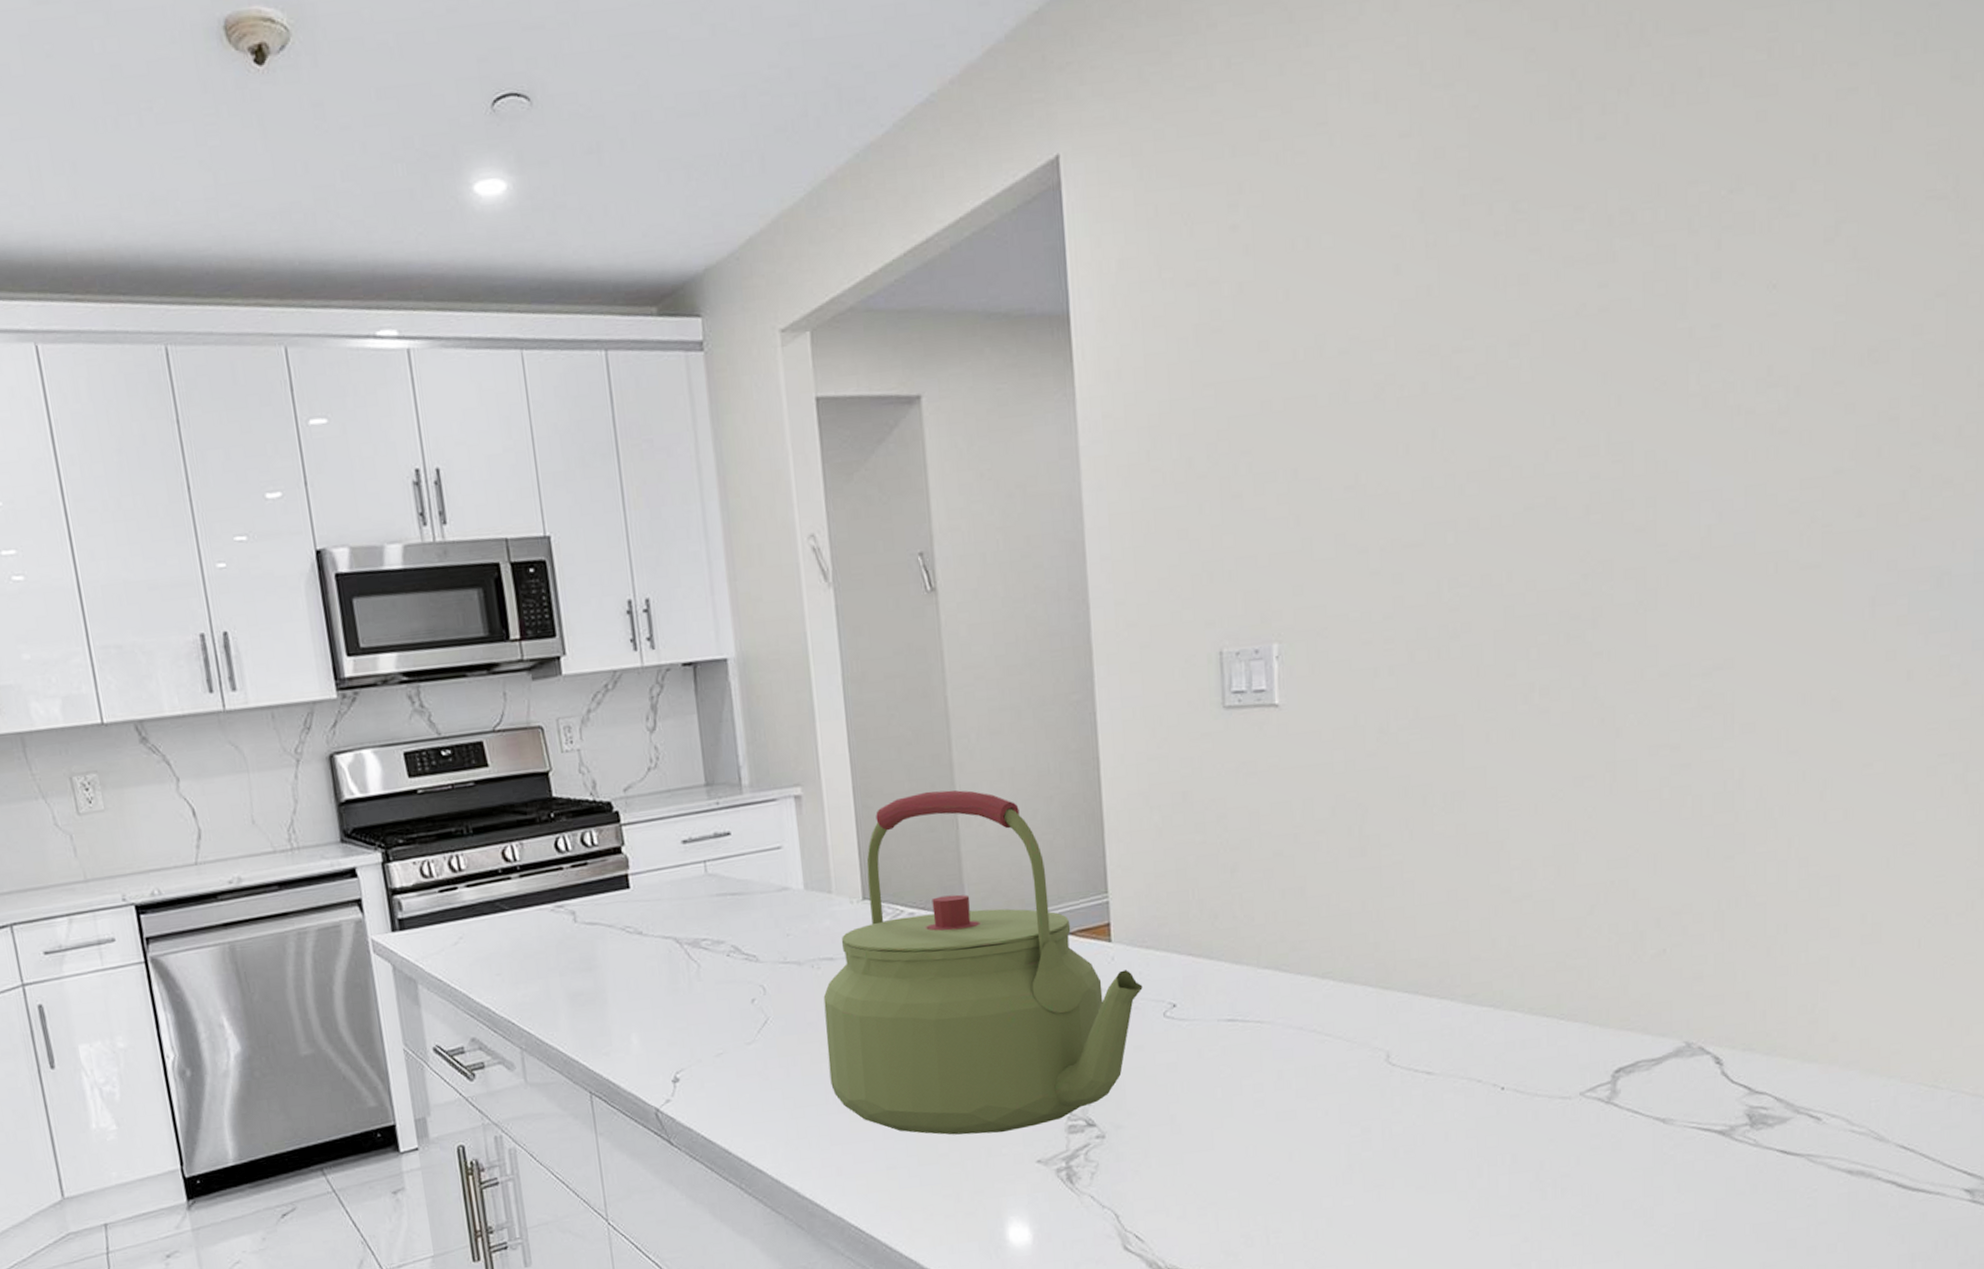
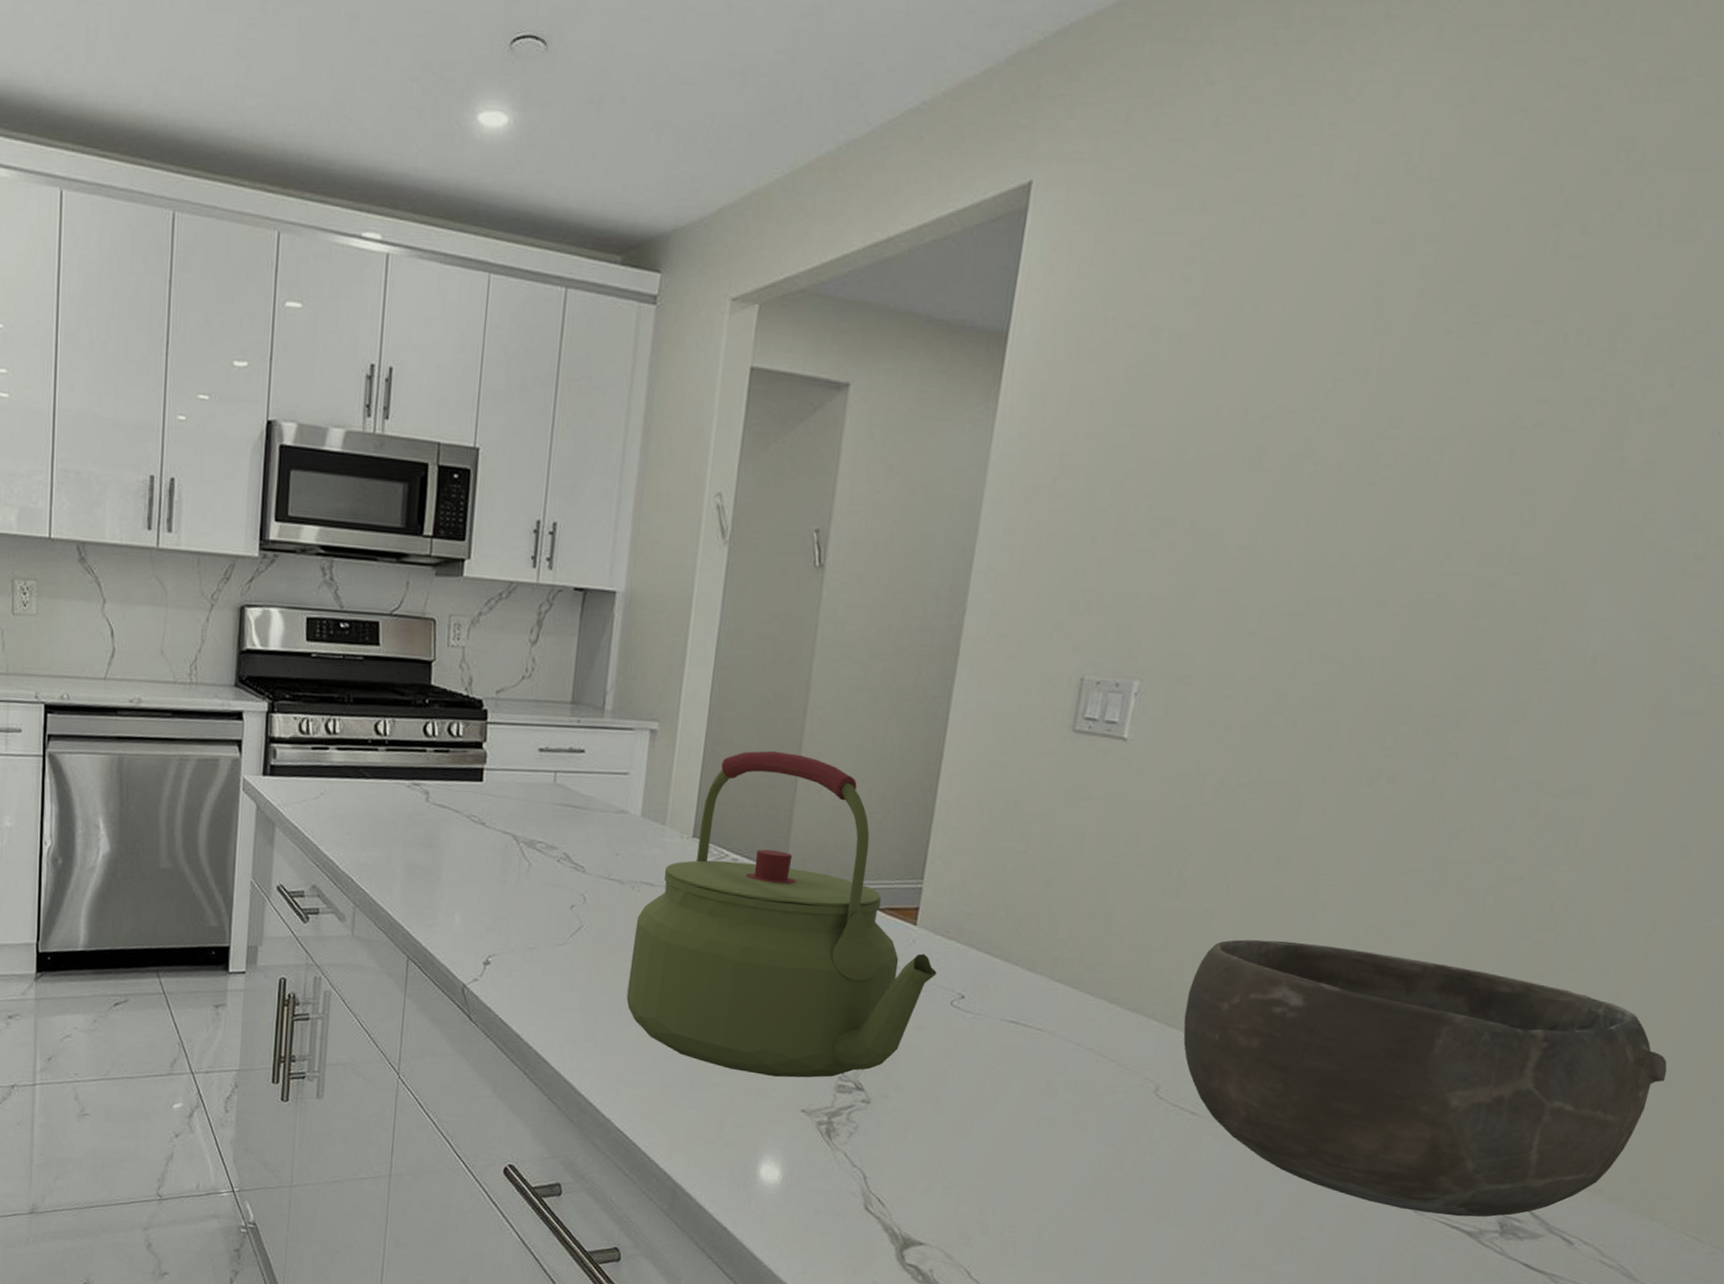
bowl: none [1397,865,1870,1123] -> present [1183,939,1667,1217]

